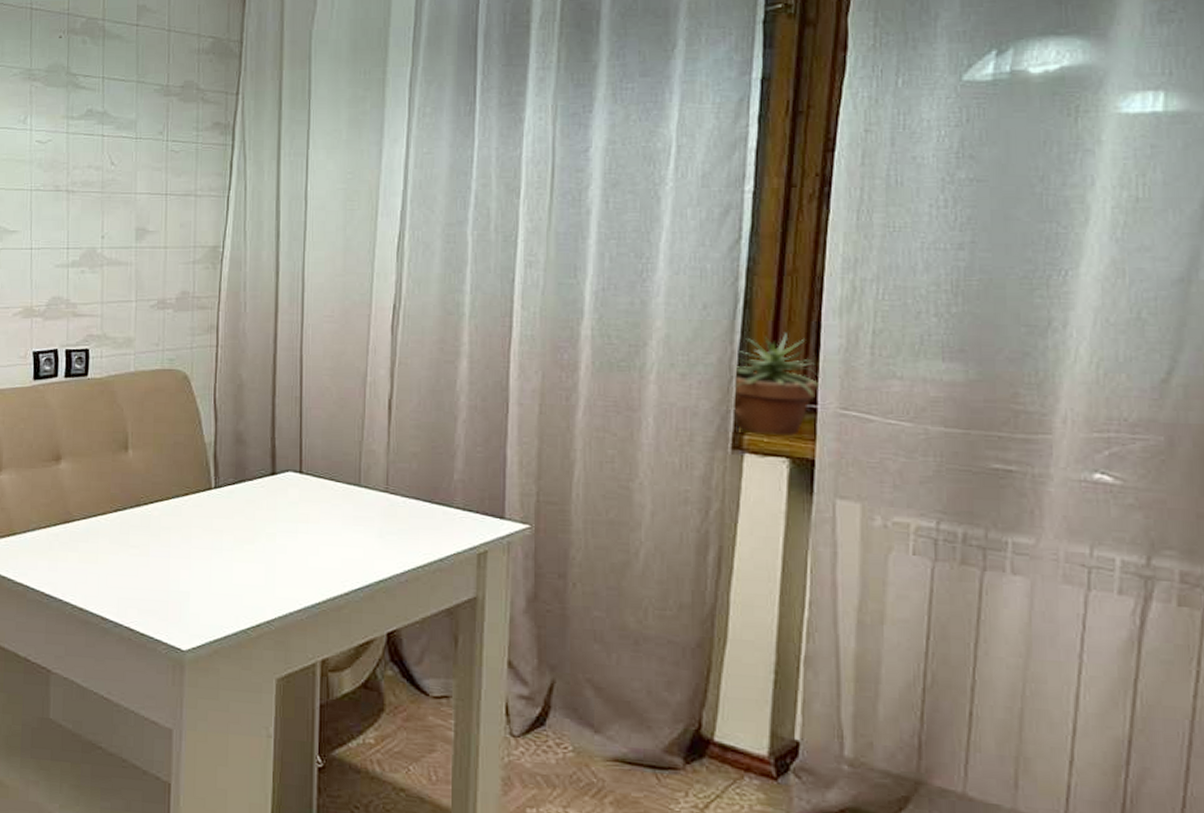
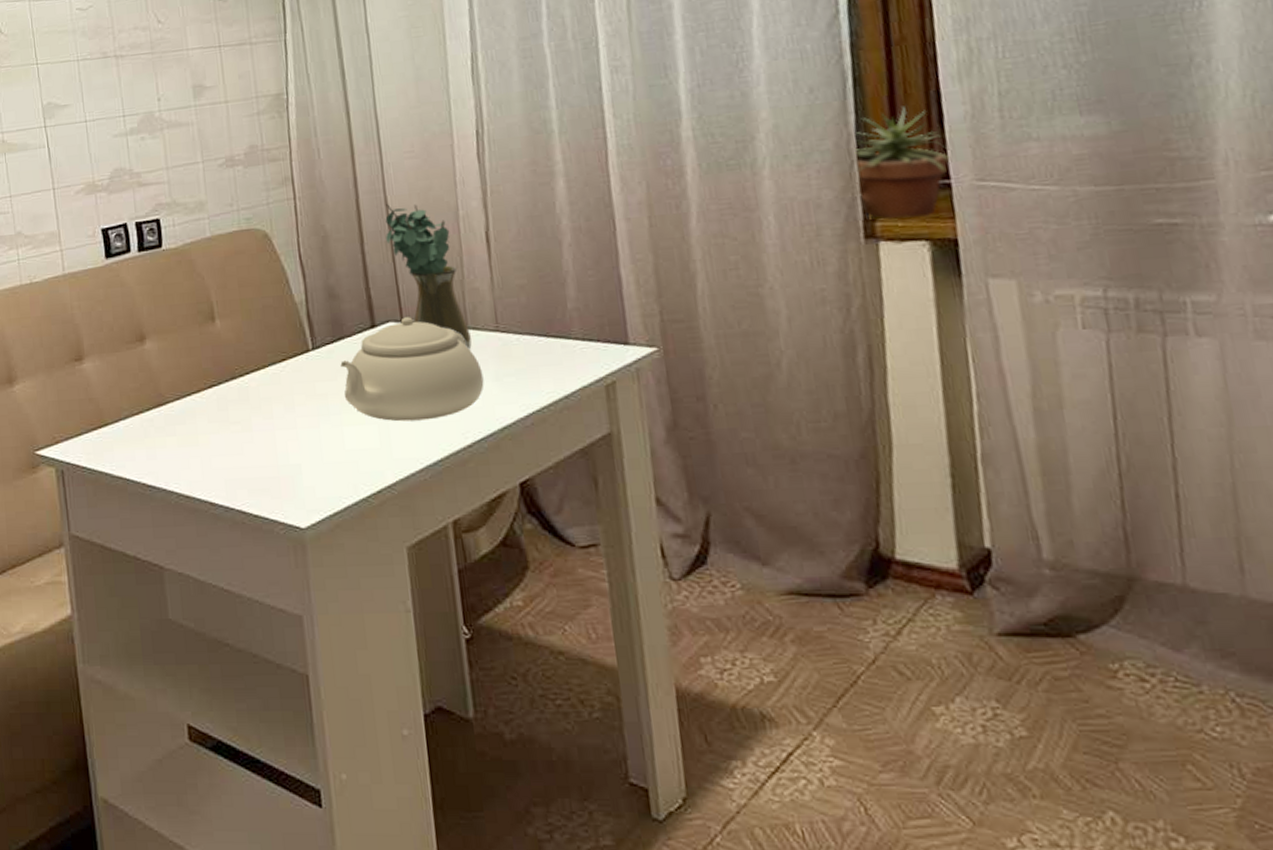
teapot: none [238,469,368,566] -> present [340,317,485,422]
vase: none [297,362,362,508] -> present [385,204,472,351]

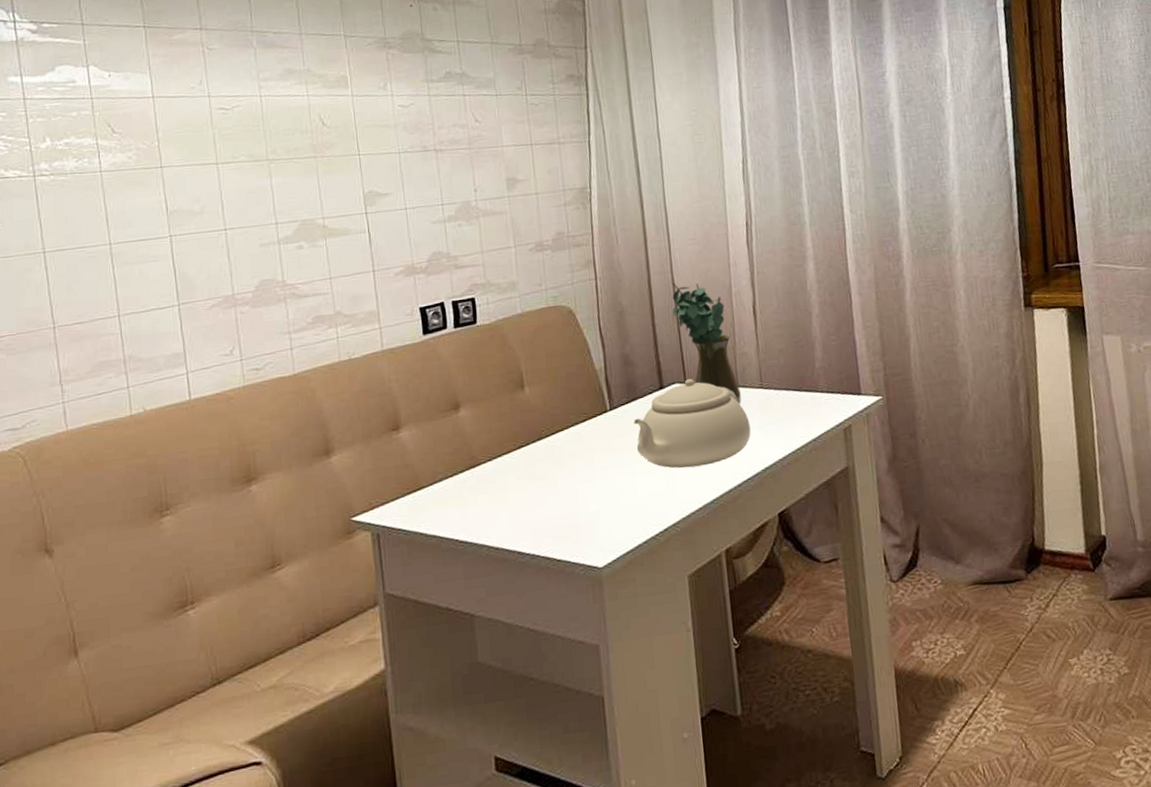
potted plant: present [854,106,951,220] -> none [1018,207,1080,293]

